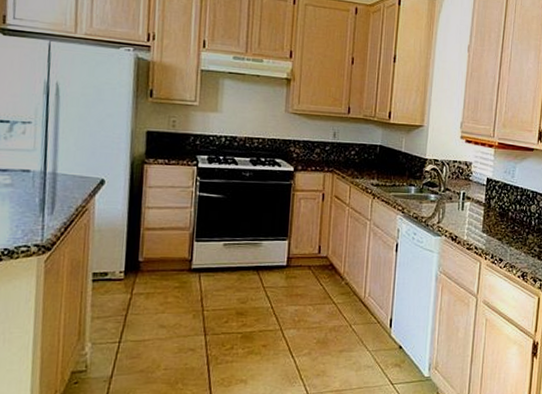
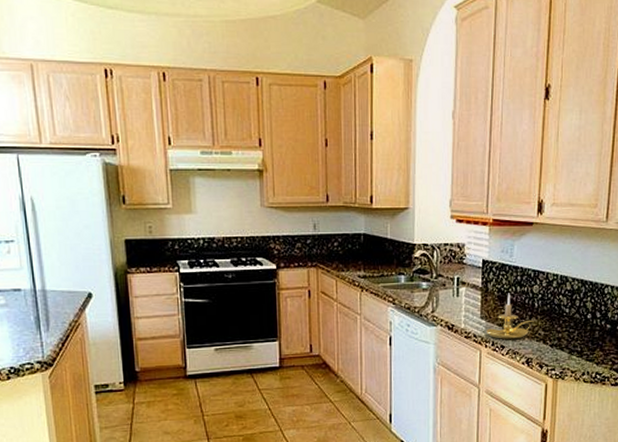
candle holder: none [487,210,530,253] -> present [486,293,534,339]

